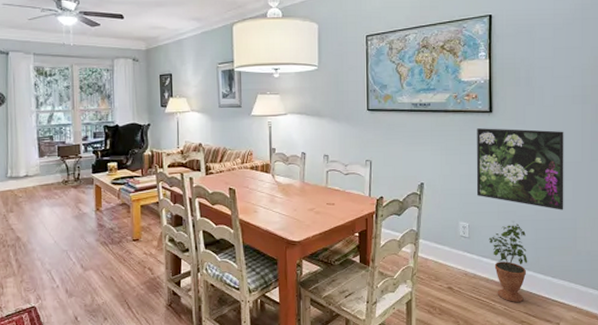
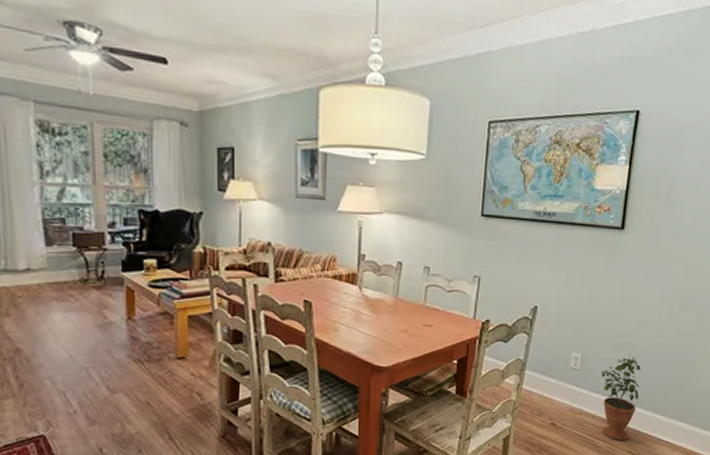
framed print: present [476,128,564,210] -> none [594,247,698,344]

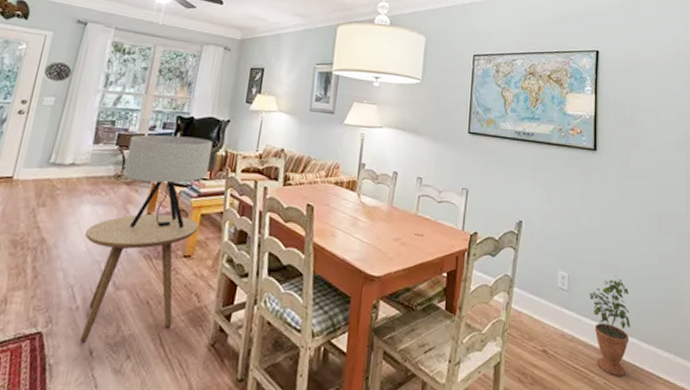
side table: none [64,317,188,442] -> present [79,213,199,343]
table lamp: none [88,232,188,334] -> present [123,134,213,229]

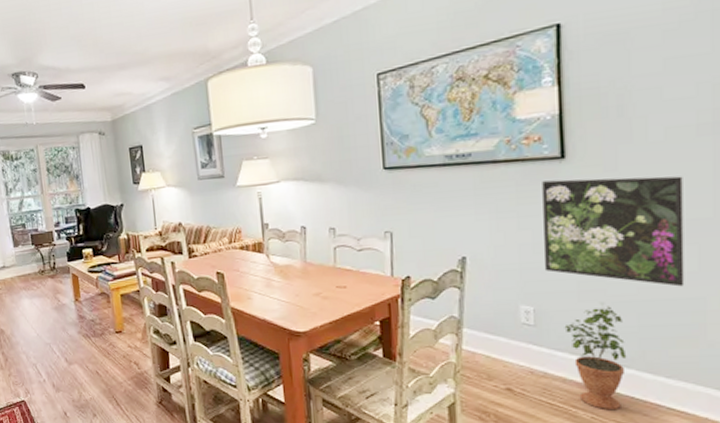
side table: present [79,213,199,343] -> none [32,298,122,406]
table lamp: present [123,134,213,229] -> none [42,226,116,314]
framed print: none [577,166,669,268] -> present [542,176,685,287]

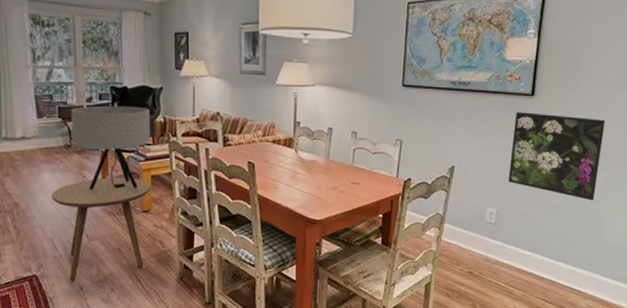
side table: none [32,298,122,406] -> present [52,177,151,281]
table lamp: none [42,226,116,314] -> present [71,105,151,191]
potted plant: present [564,303,627,409] -> none [514,210,553,288]

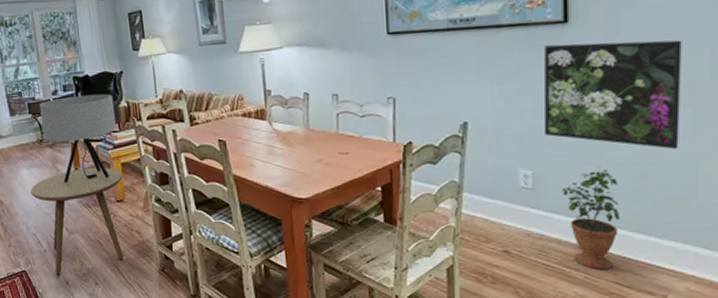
potted plant: none [514,210,553,288] -> present [561,166,621,269]

